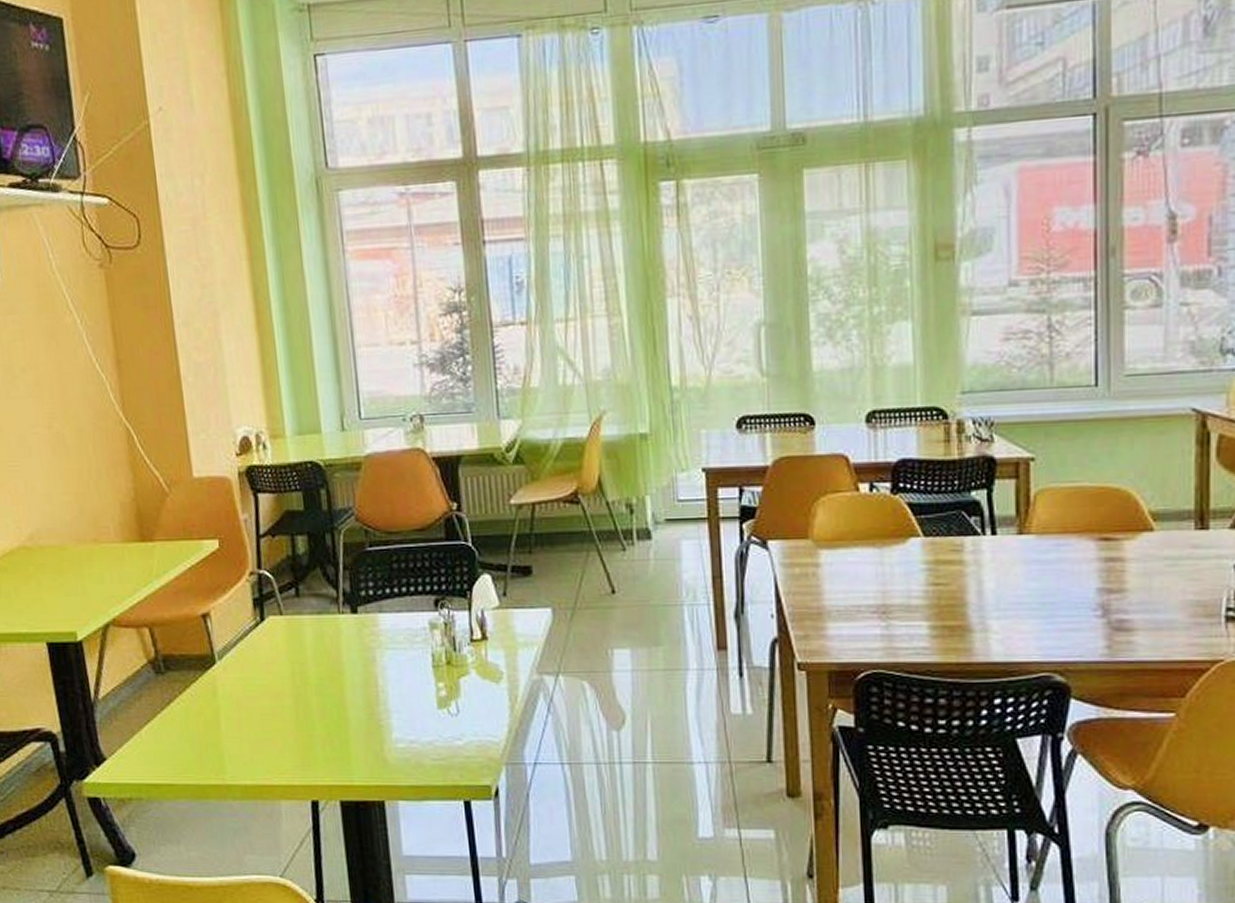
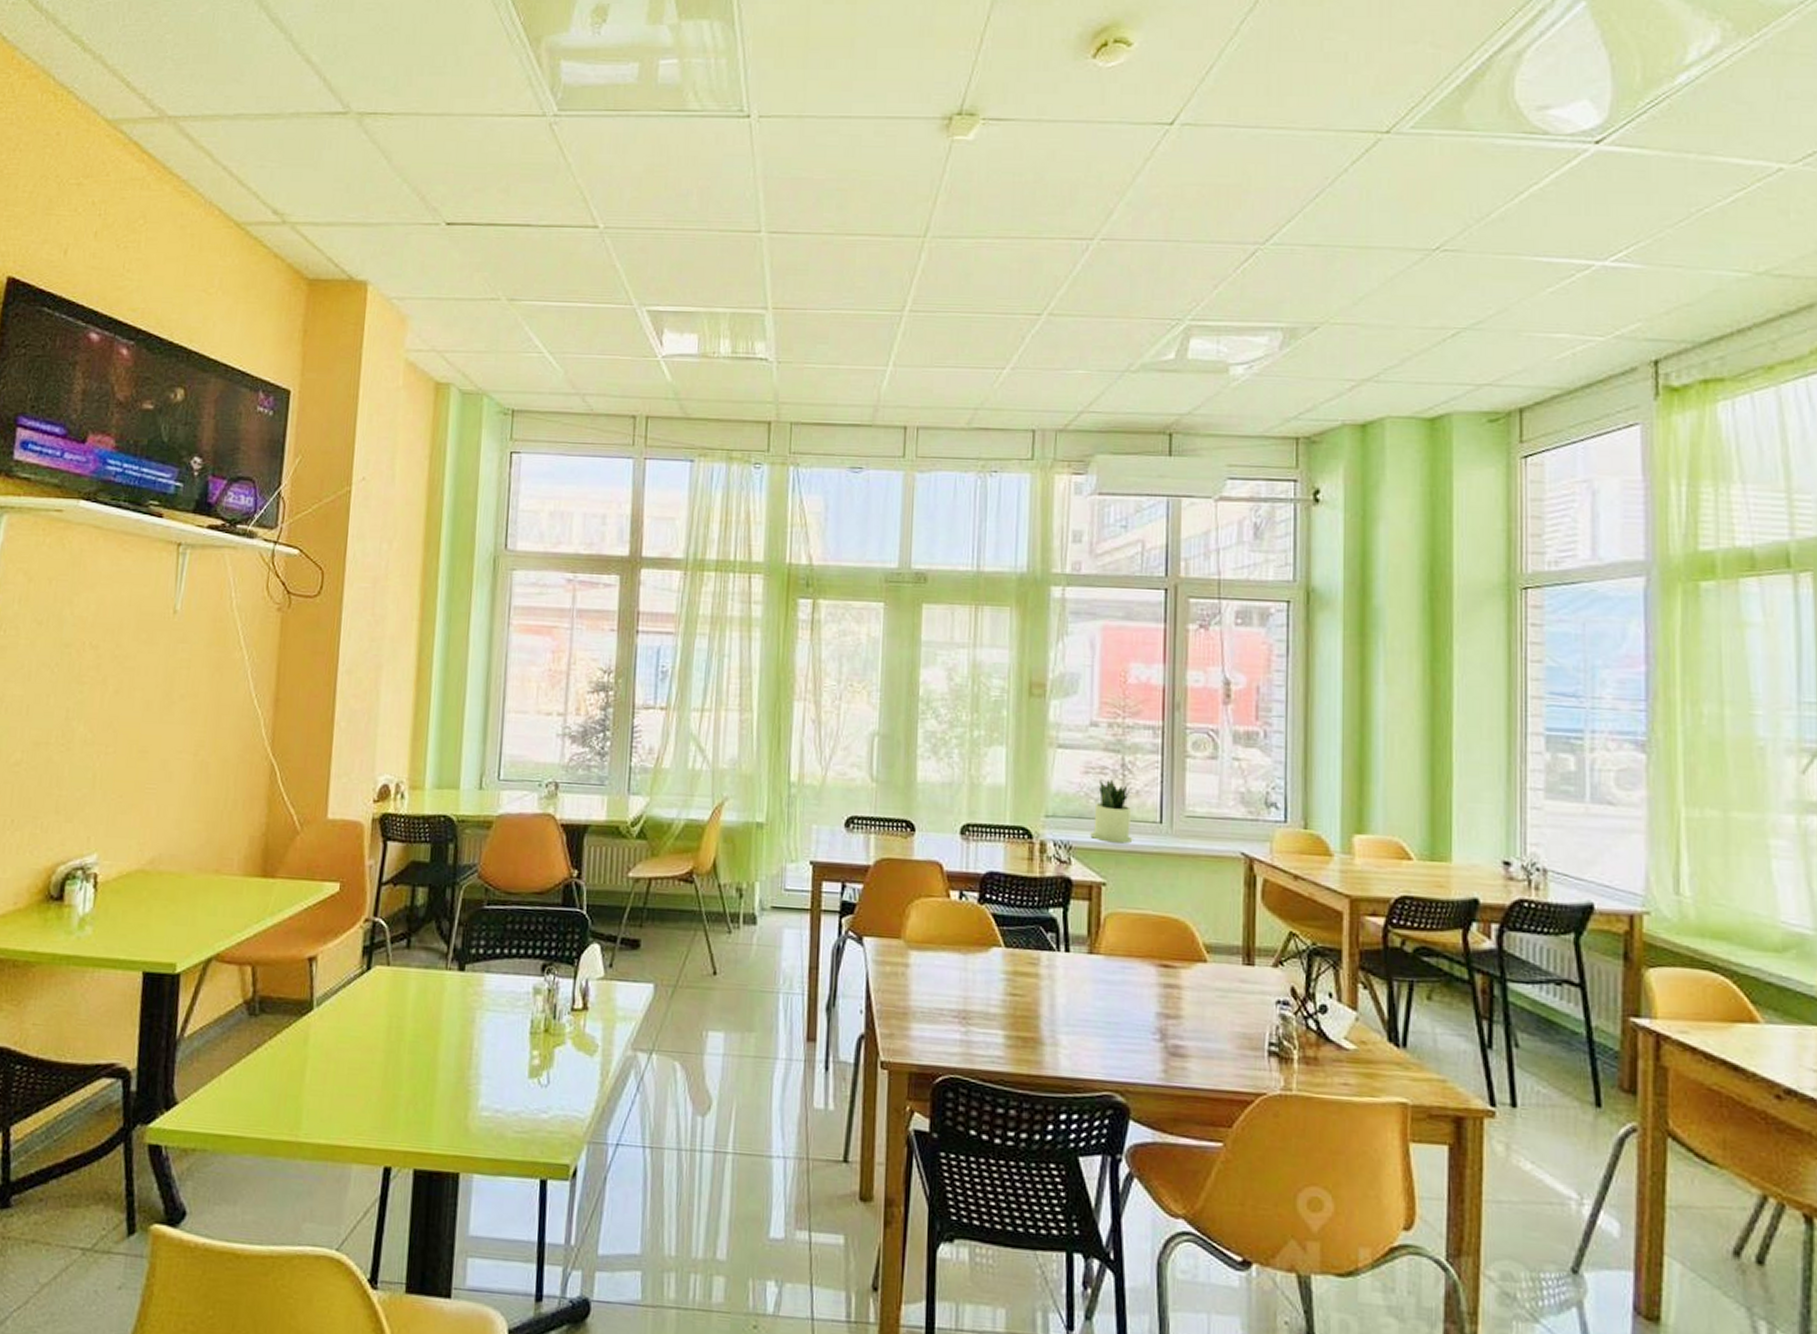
planter: none [1014,344,1064,415] -> present [1090,780,1133,845]

